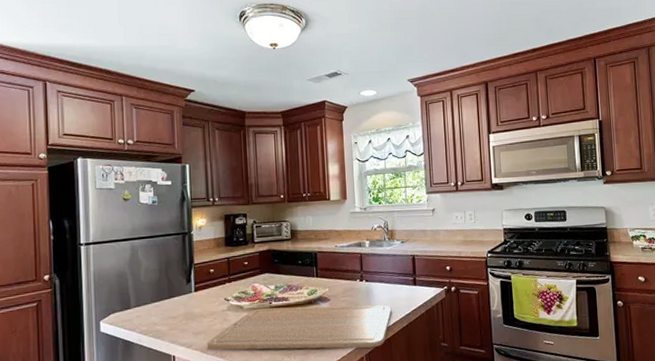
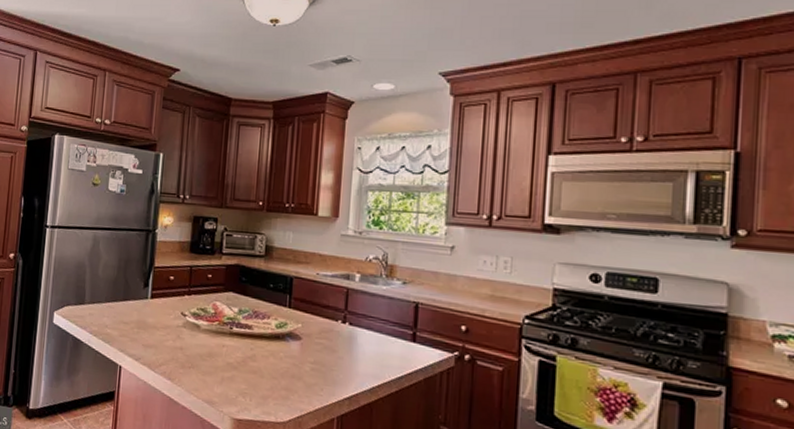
chopping board: present [206,305,392,351] -> none [155,331,379,411]

